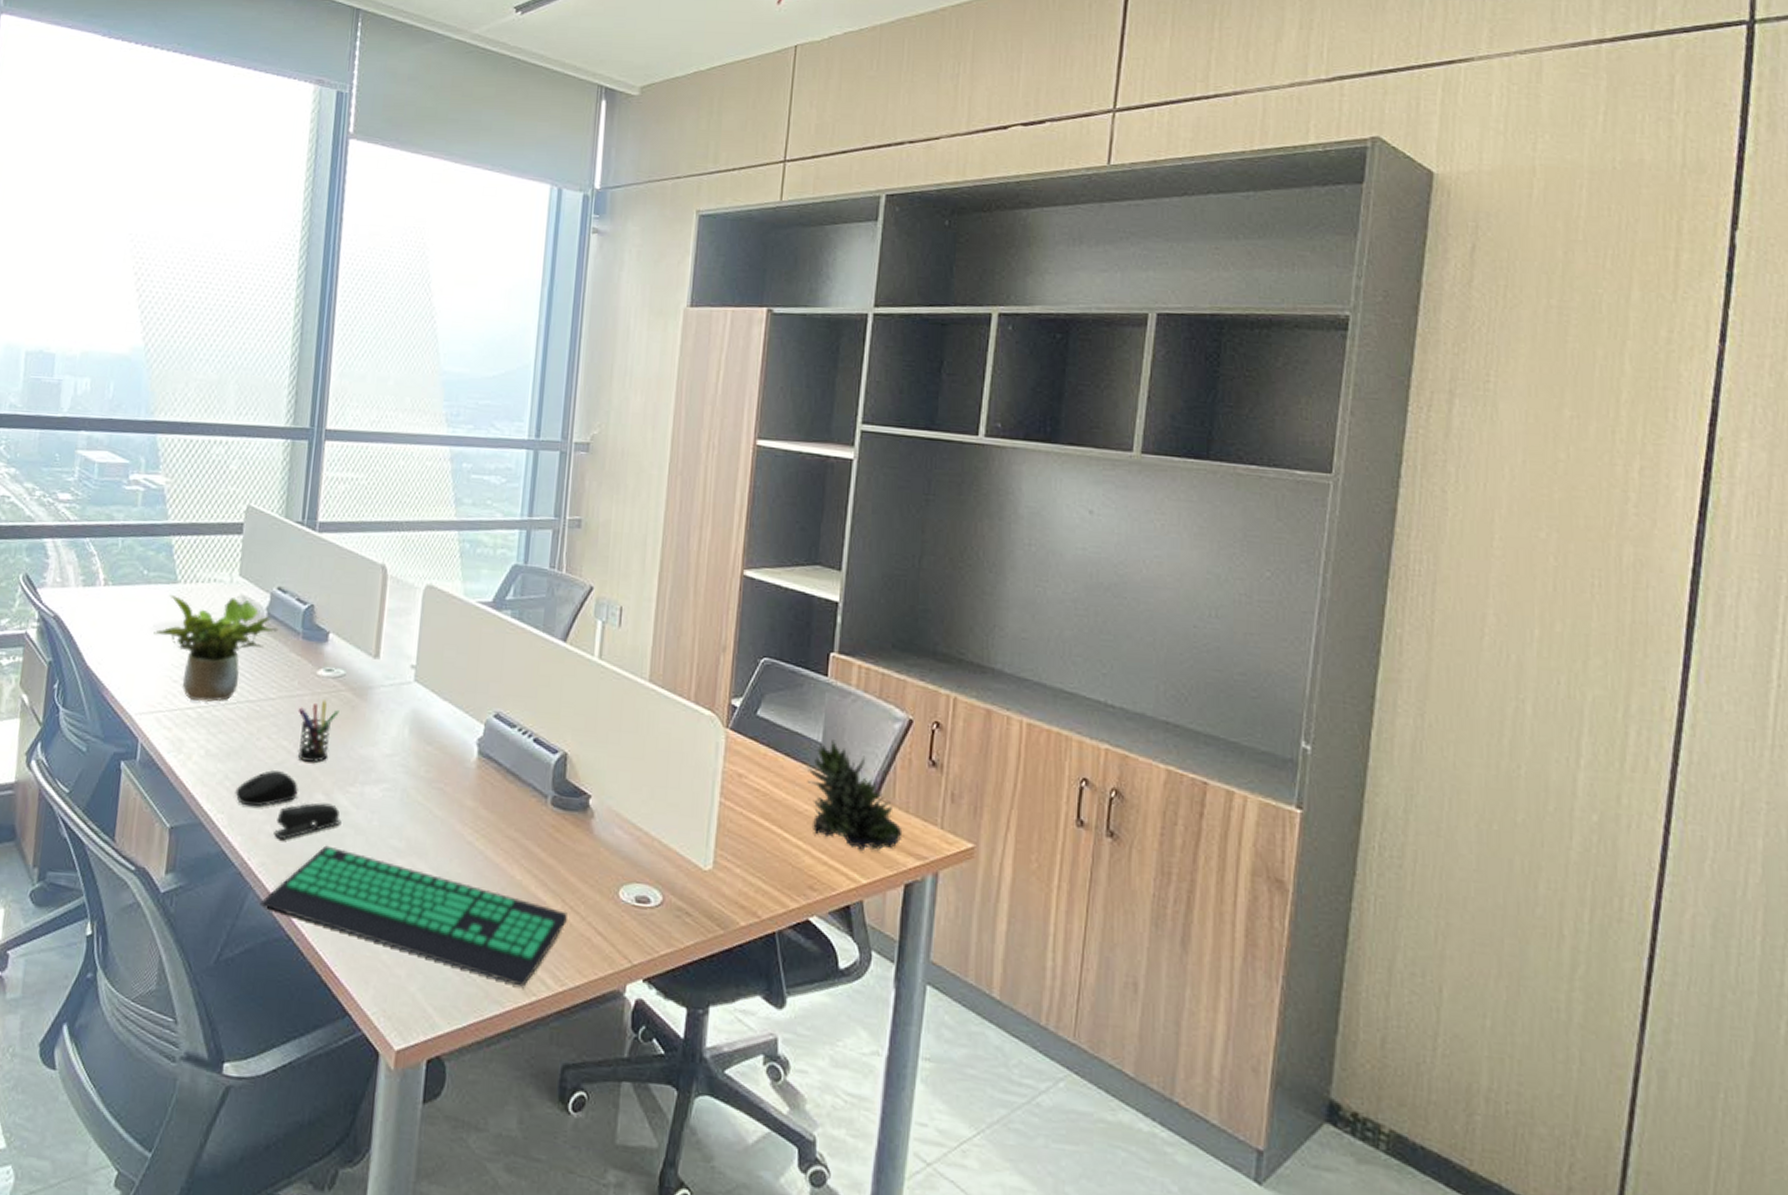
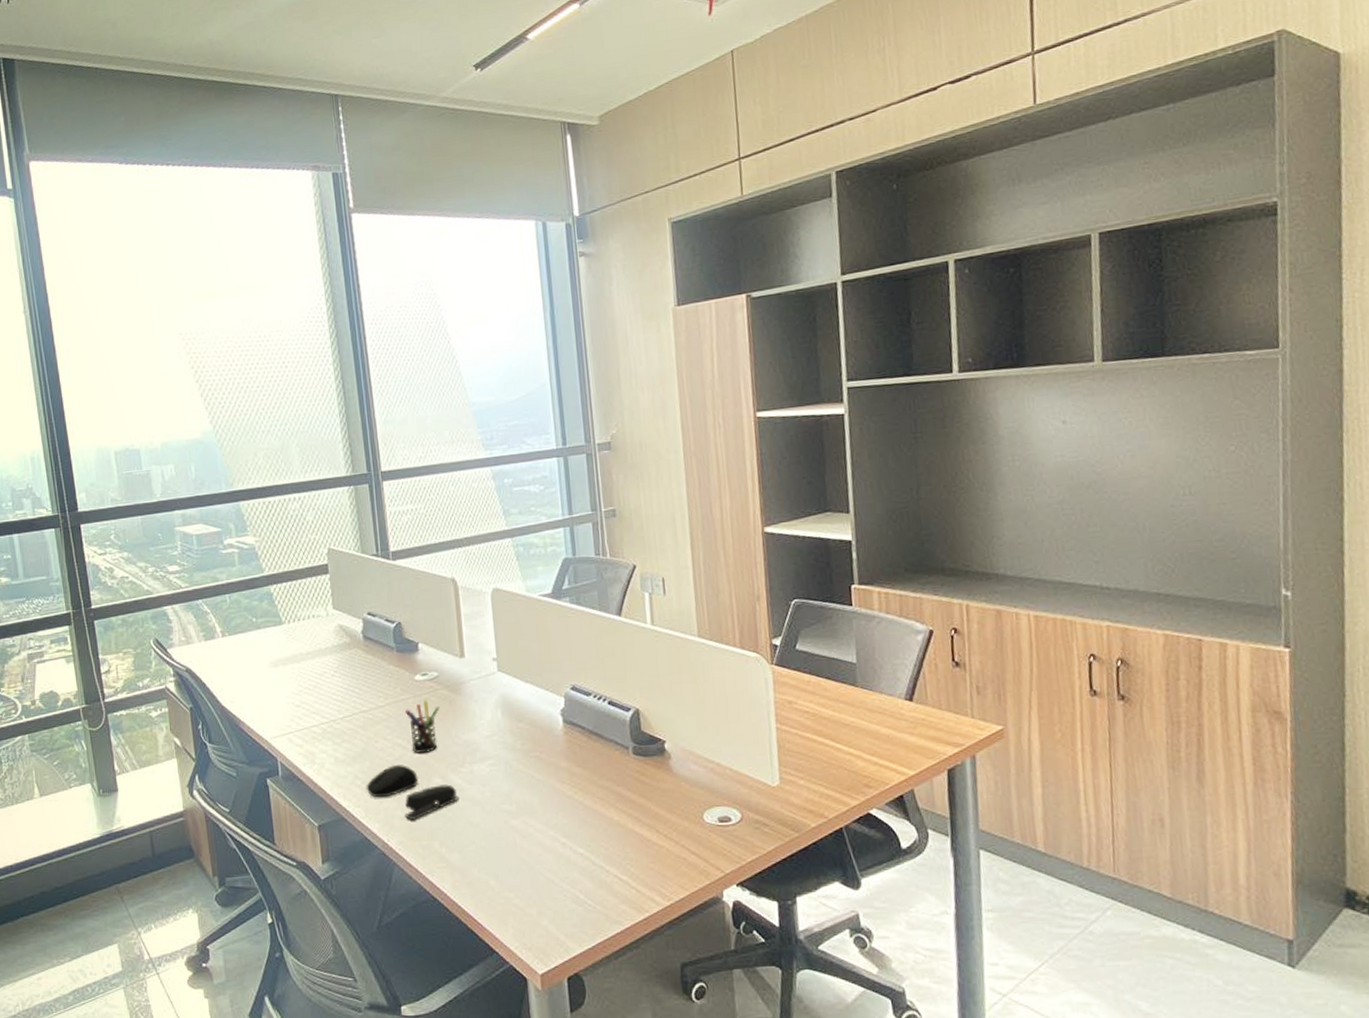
potted plant: present [153,594,279,702] -> none [271,628,375,720]
computer keyboard: present [260,845,567,987] -> none [405,819,664,907]
succulent plant: present [807,740,903,850] -> none [848,659,939,747]

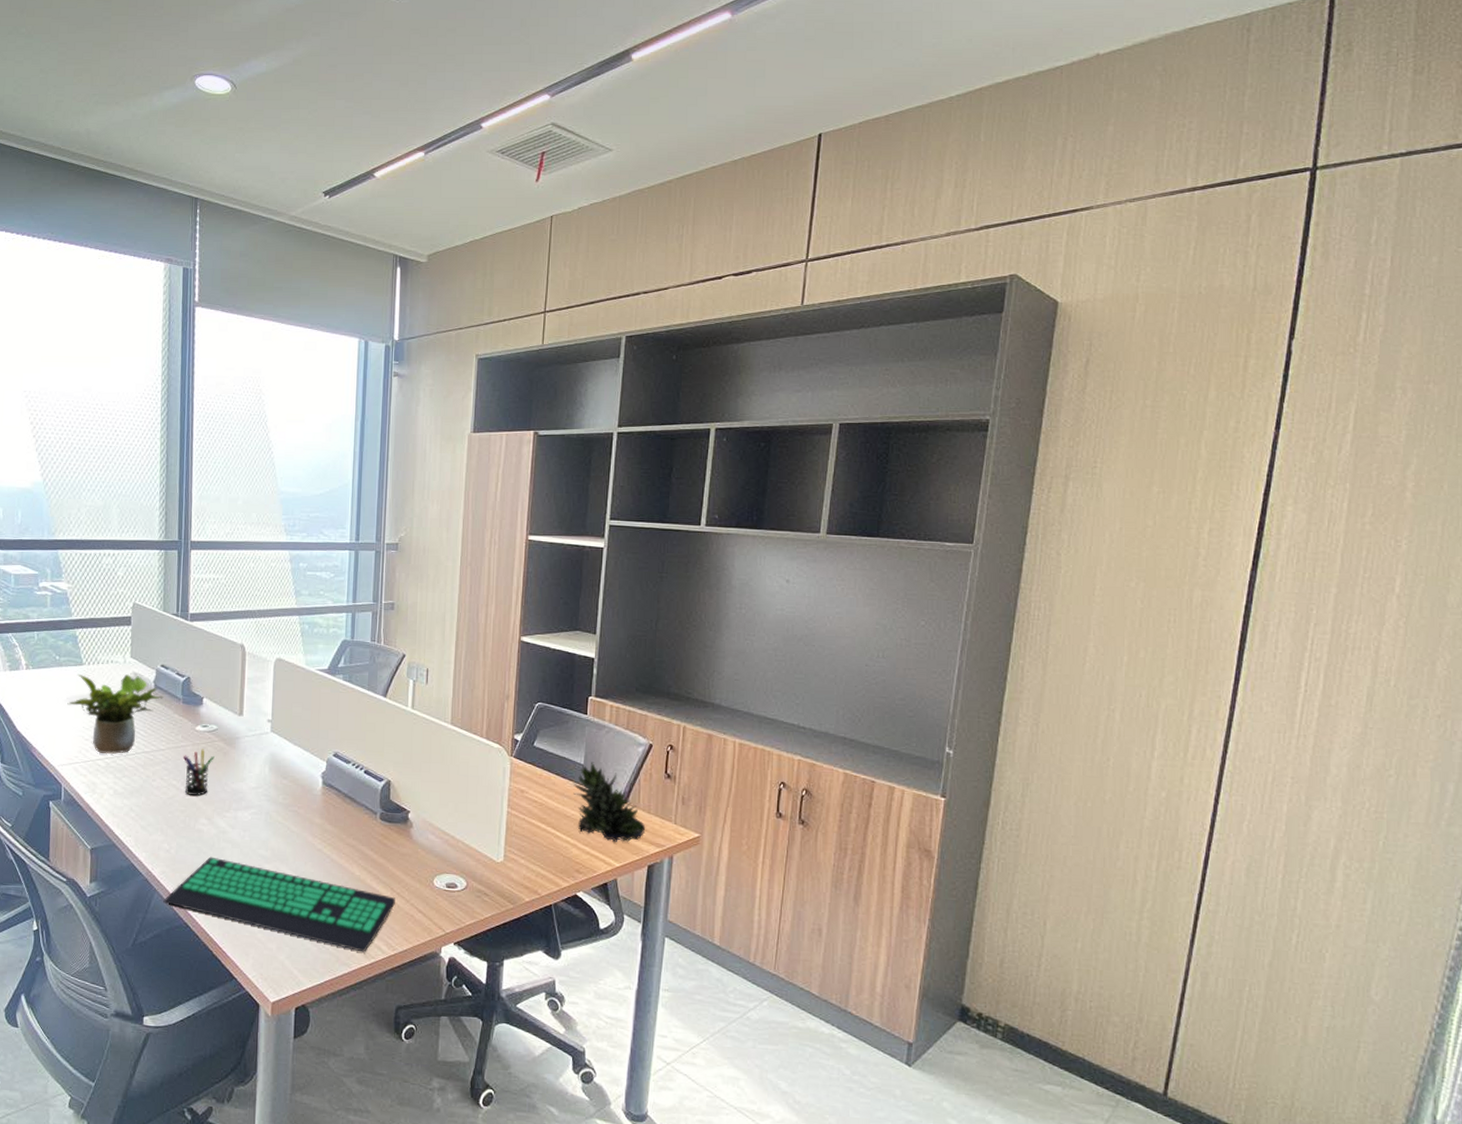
potted plant: none [271,628,375,720] -> present [67,673,164,755]
computer mouse: present [366,765,418,798] -> none [139,803,187,831]
stapler: present [405,784,459,820] -> none [170,825,221,854]
computer keyboard: none [405,819,664,907] -> present [163,856,395,952]
succulent plant: none [848,659,939,747] -> present [573,762,646,842]

